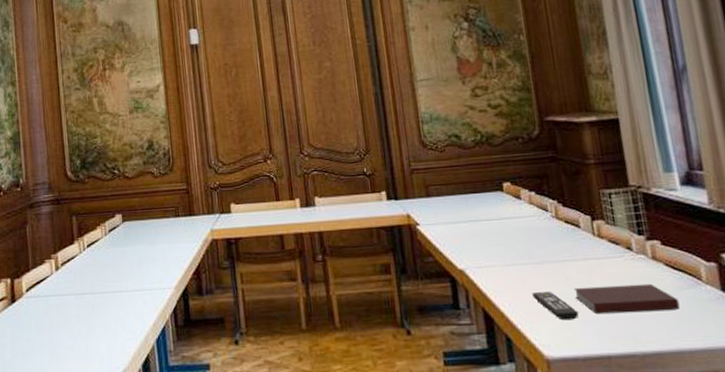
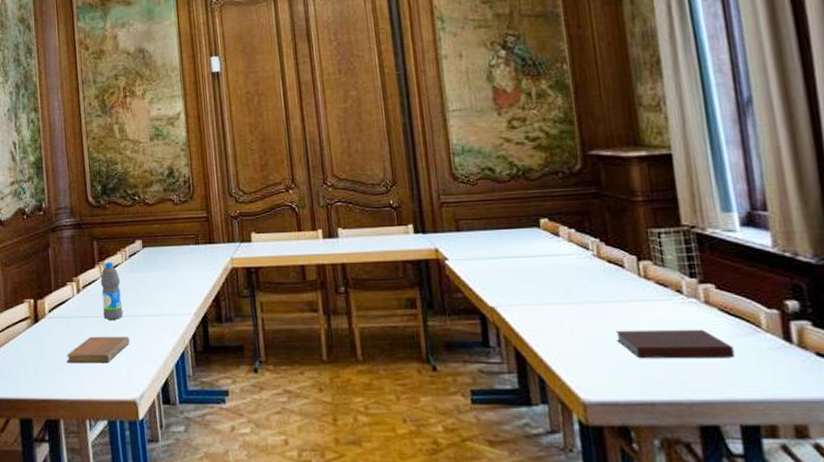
notebook: none [45,313,110,344] -> present [67,336,130,364]
water bottle: none [79,237,103,297] -> present [100,261,123,320]
remote control: present [532,292,579,321] -> none [569,333,621,364]

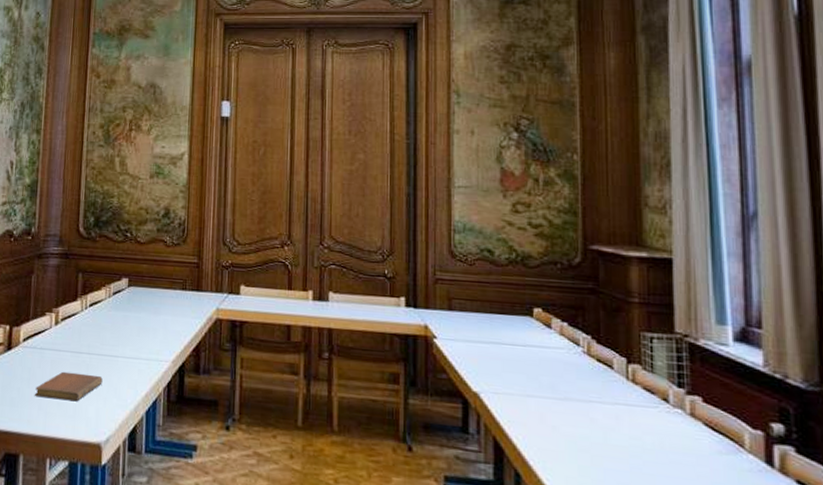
water bottle: present [100,261,123,320] -> none [79,296,101,357]
notebook: present [616,329,735,359] -> none [598,432,715,476]

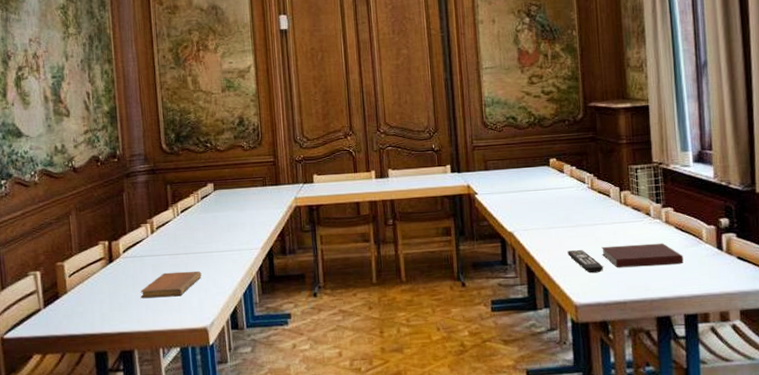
remote control: none [550,430,600,467] -> present [567,250,604,273]
notebook: none [598,432,715,476] -> present [602,243,684,268]

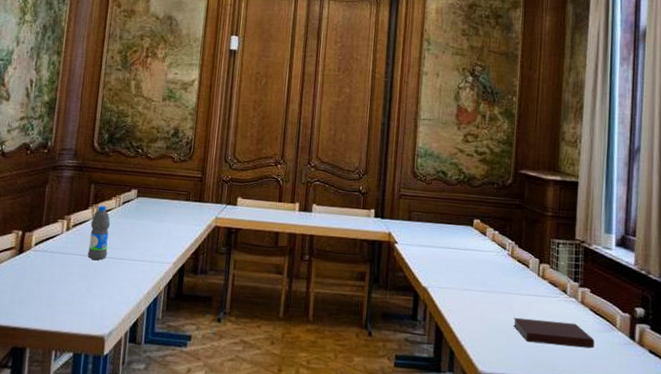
notebook: present [141,271,202,299] -> none [44,272,109,300]
water bottle: none [173,203,195,257] -> present [87,205,110,260]
remote control: present [567,250,604,273] -> none [479,316,514,344]

